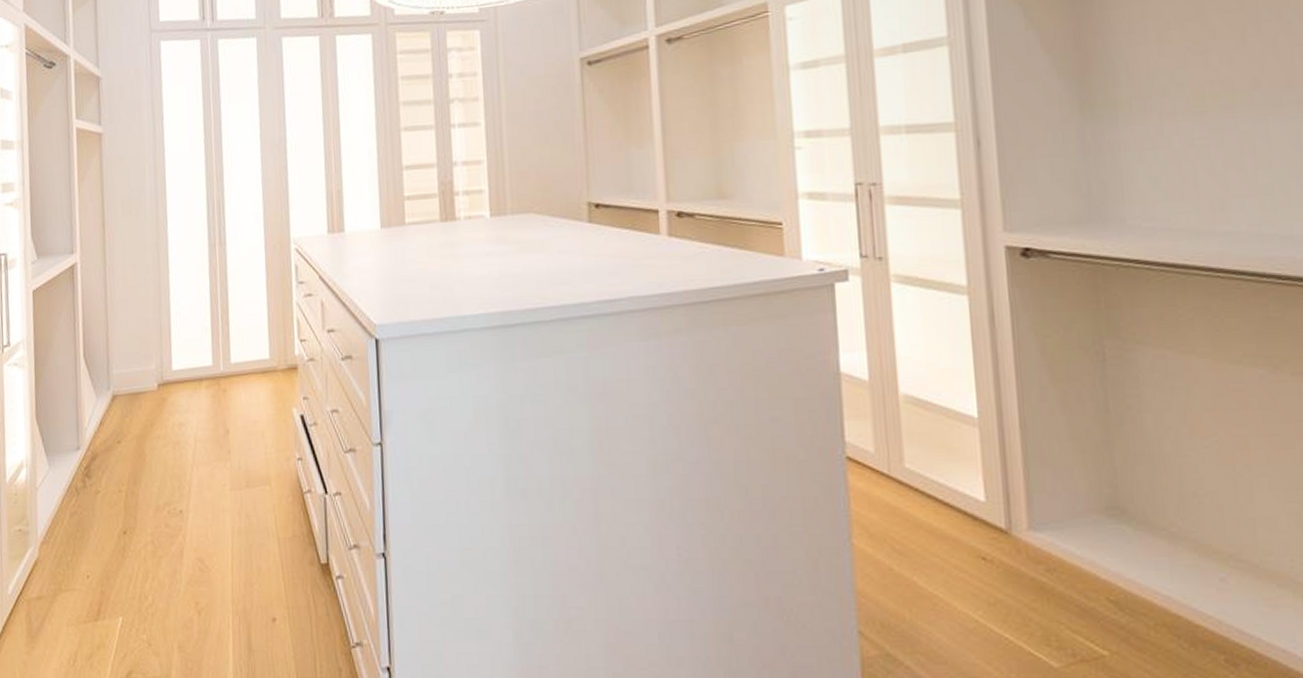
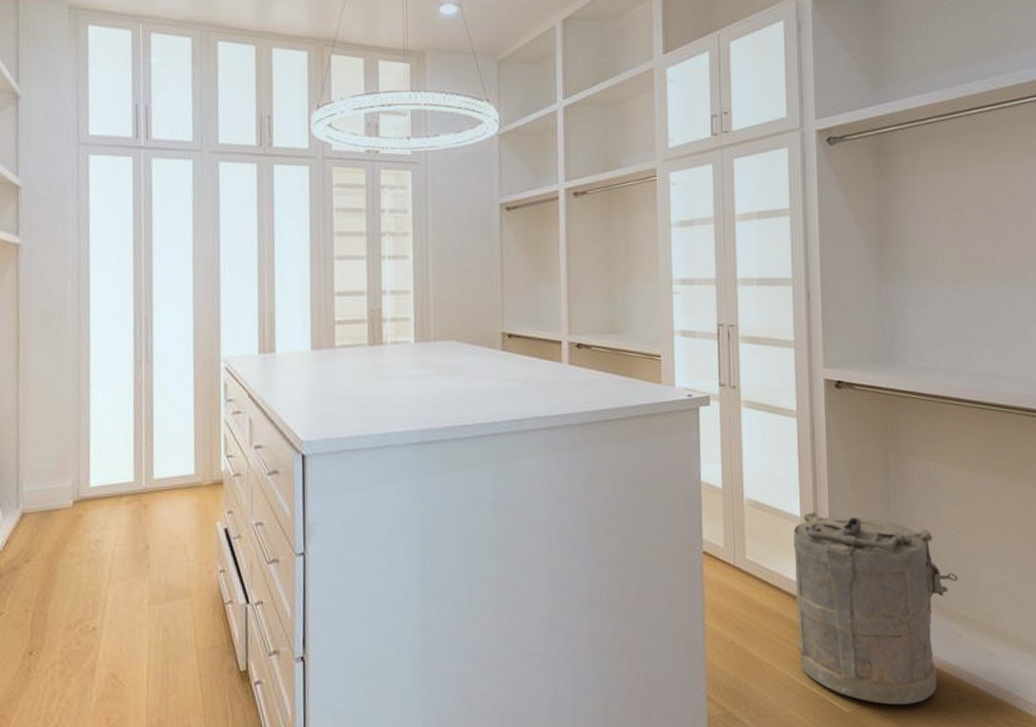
laundry hamper: none [968,412,1219,665] -> present [793,512,958,705]

